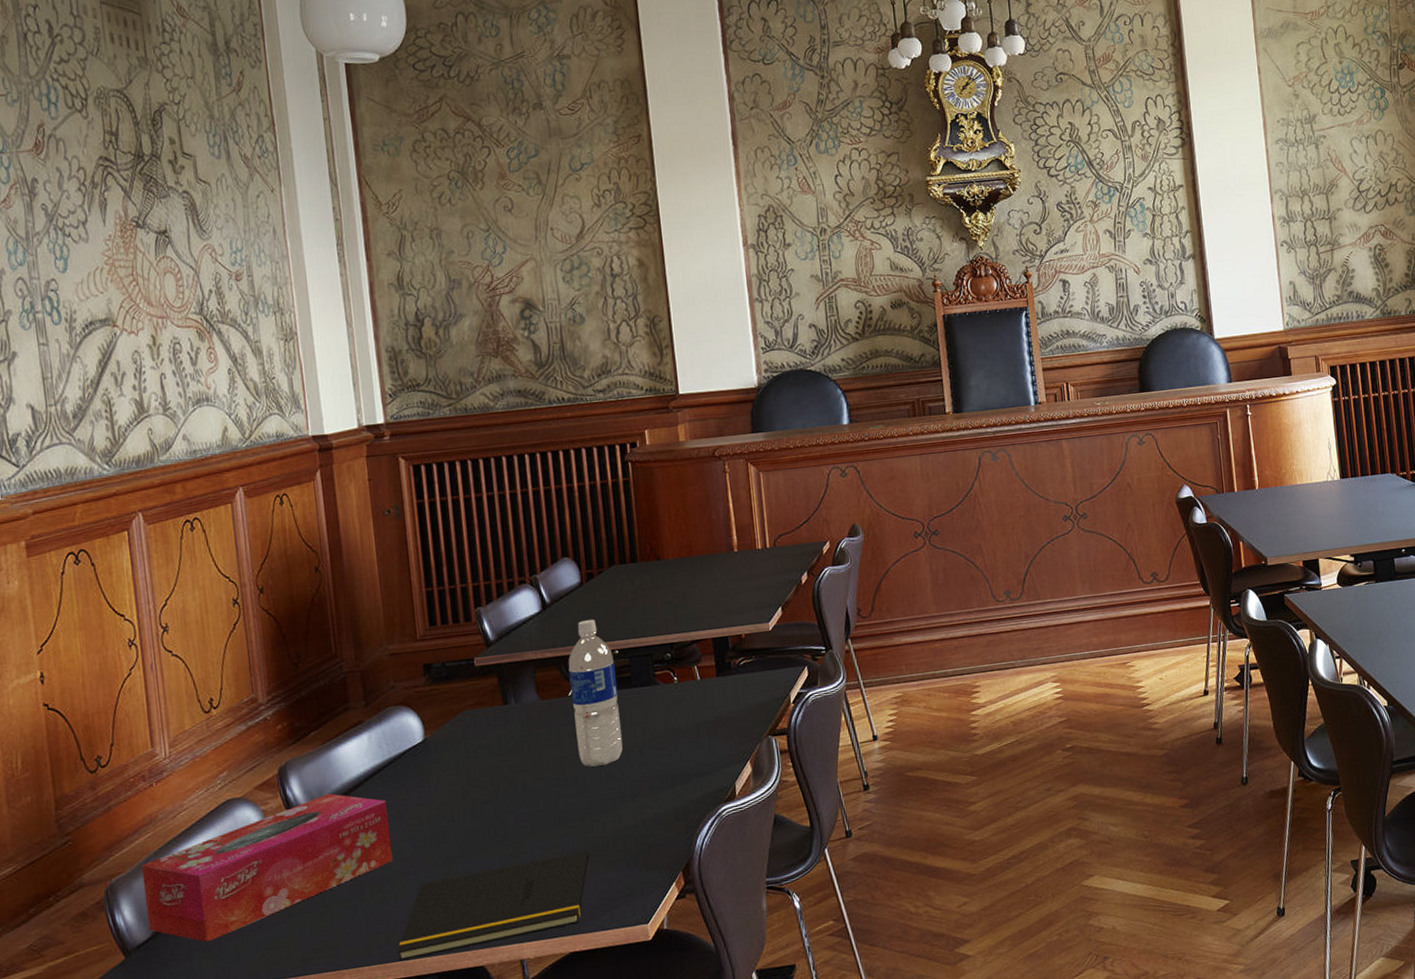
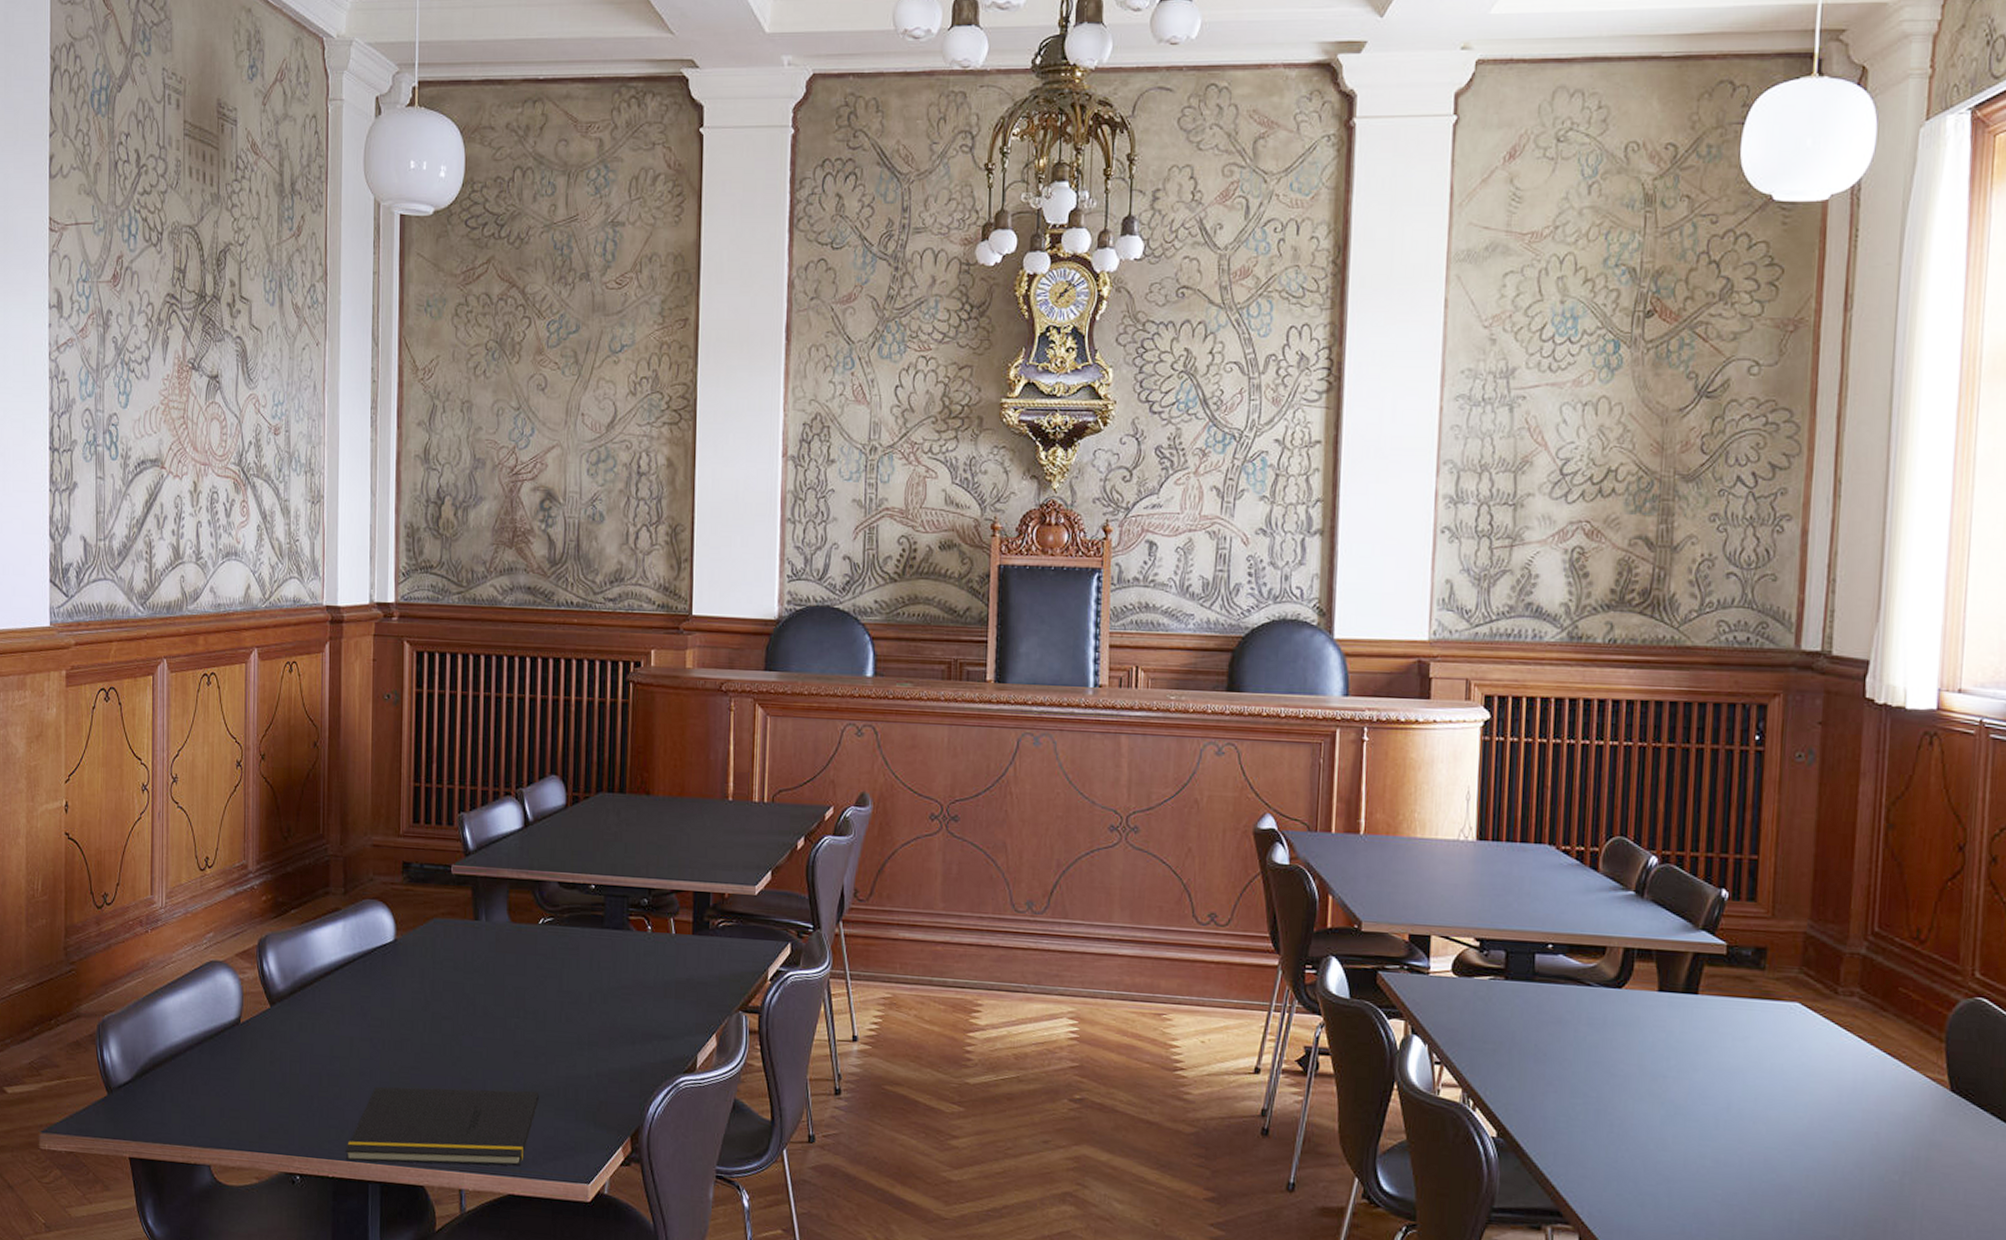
tissue box: present [141,793,393,943] -> none [130,975,353,1097]
water bottle: present [568,619,623,767] -> none [541,846,589,1006]

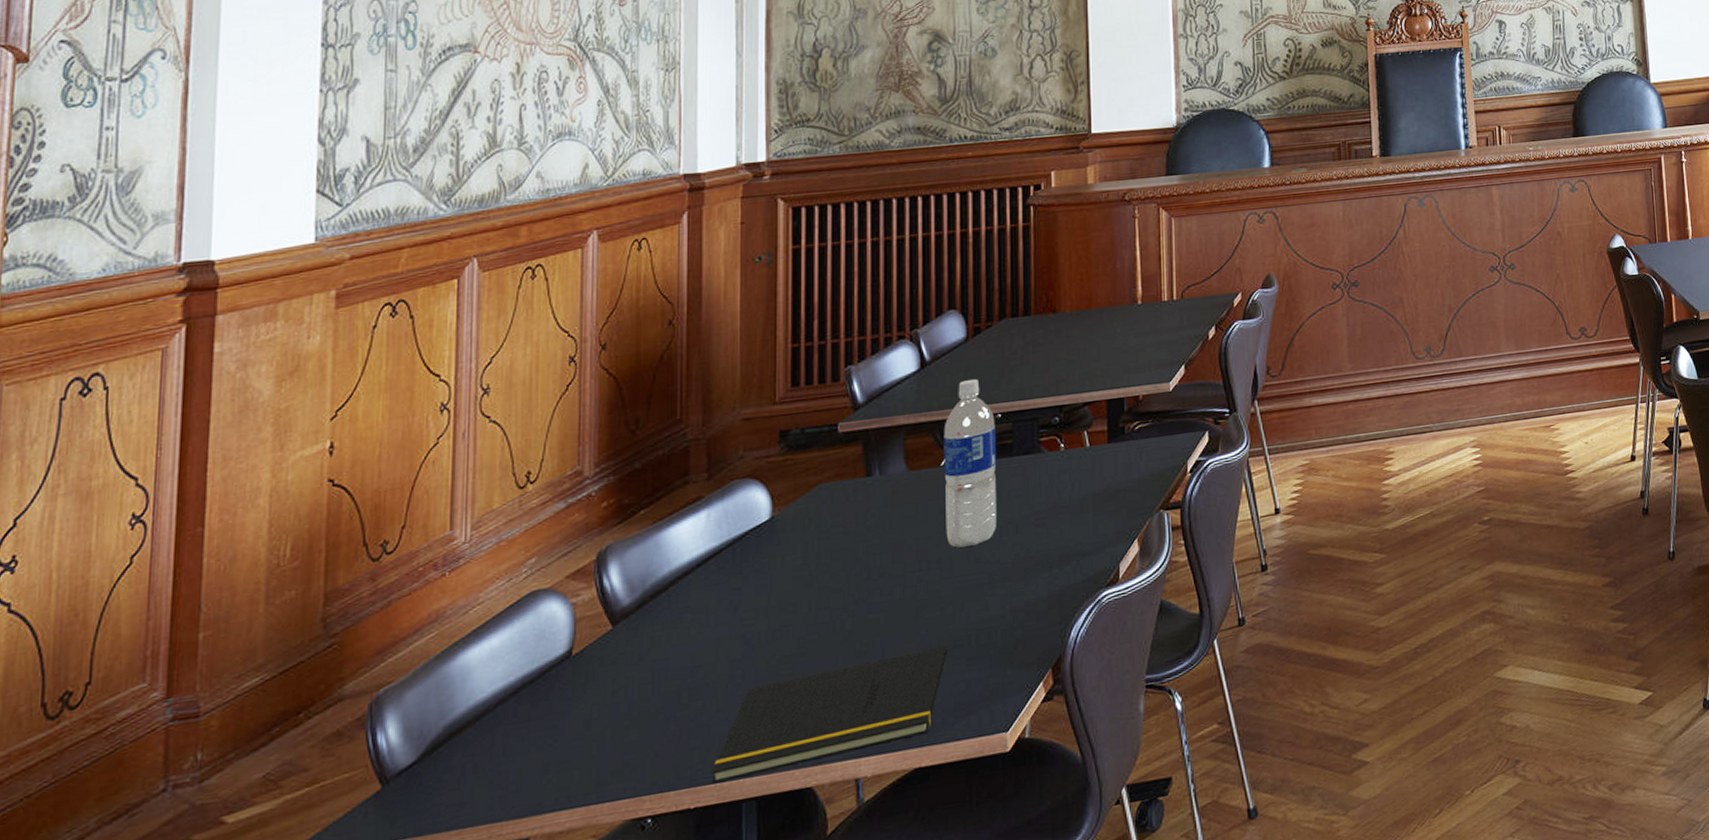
water bottle: none [541,846,589,1006] -> present [943,378,997,548]

